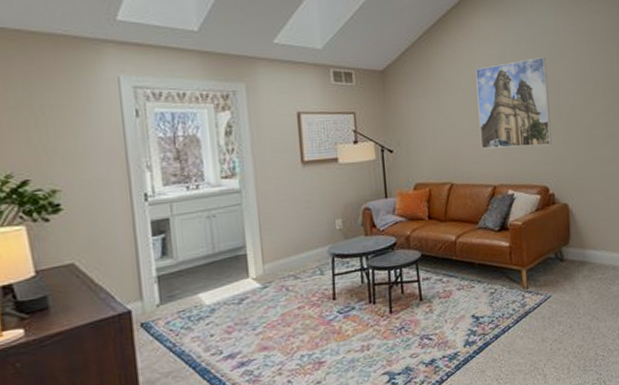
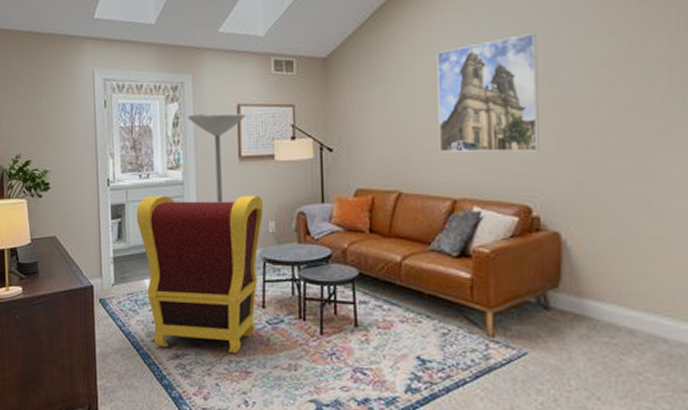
armchair: none [184,196,330,359] -> present [136,195,264,353]
floor lamp: none [242,120,307,207] -> present [187,113,246,203]

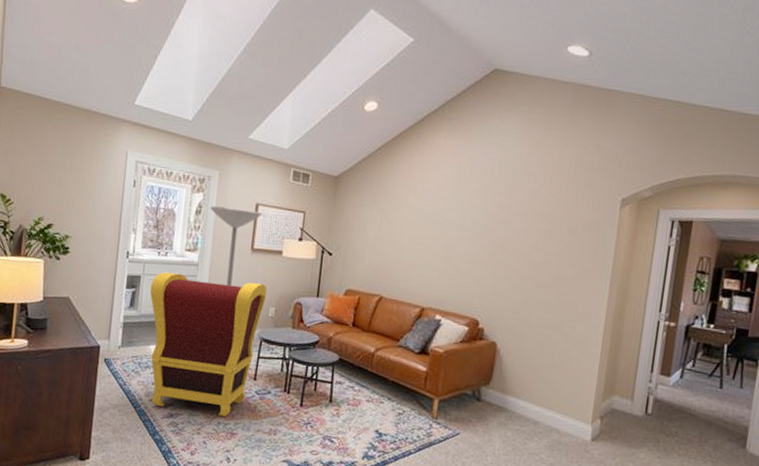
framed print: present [437,33,539,152] -> none [416,185,503,278]

